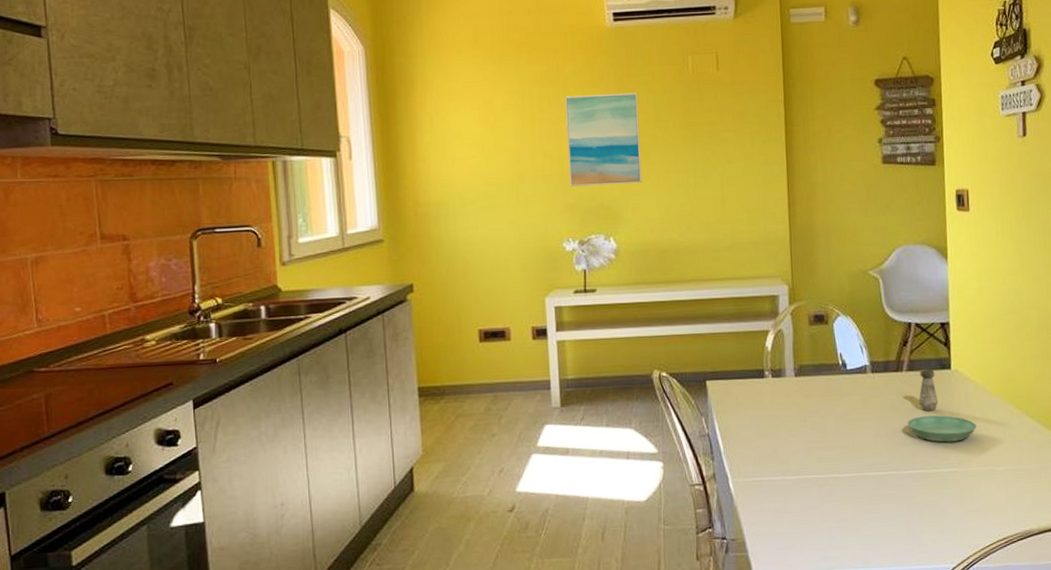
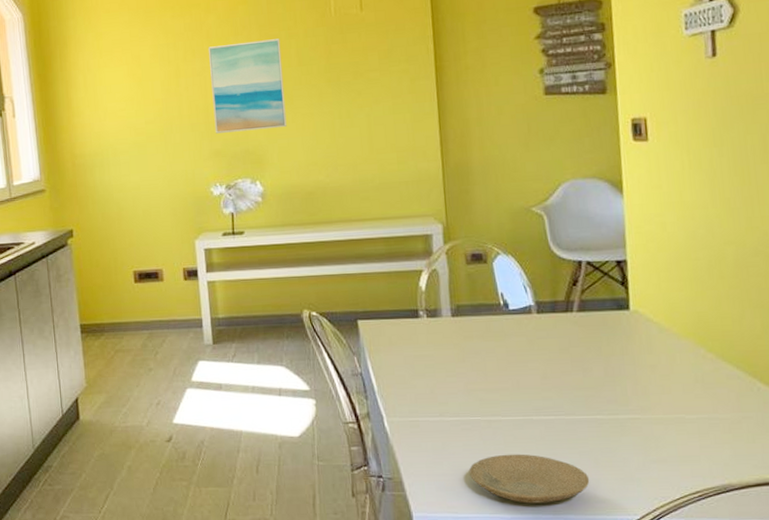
plate: none [807,509,914,558] -> present [468,454,590,504]
saucer: present [907,415,977,443] -> none [579,358,663,387]
salt shaker: present [918,368,938,411] -> none [591,309,615,354]

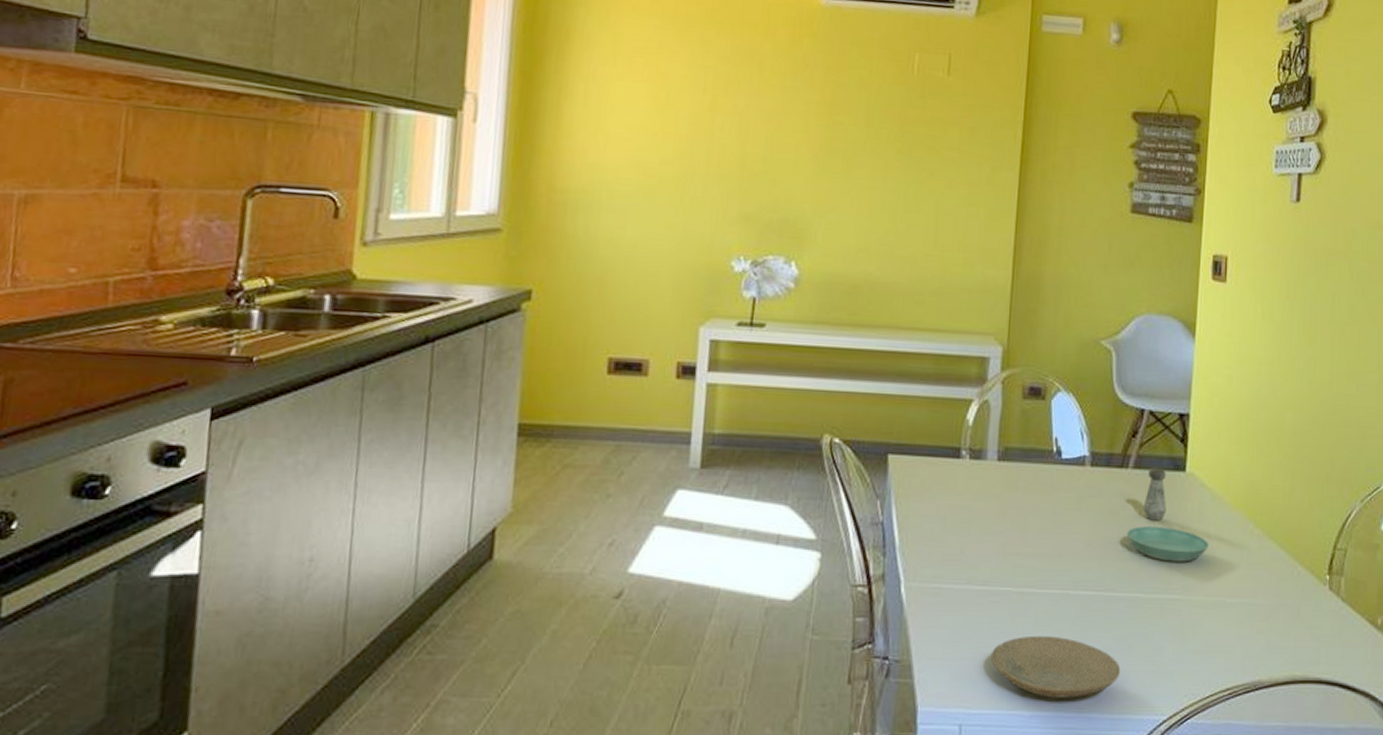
wall art: present [207,38,287,134] -> none [749,81,849,200]
saucer: none [579,358,663,387] -> present [1126,526,1210,562]
salt shaker: none [591,309,615,354] -> present [1143,467,1166,521]

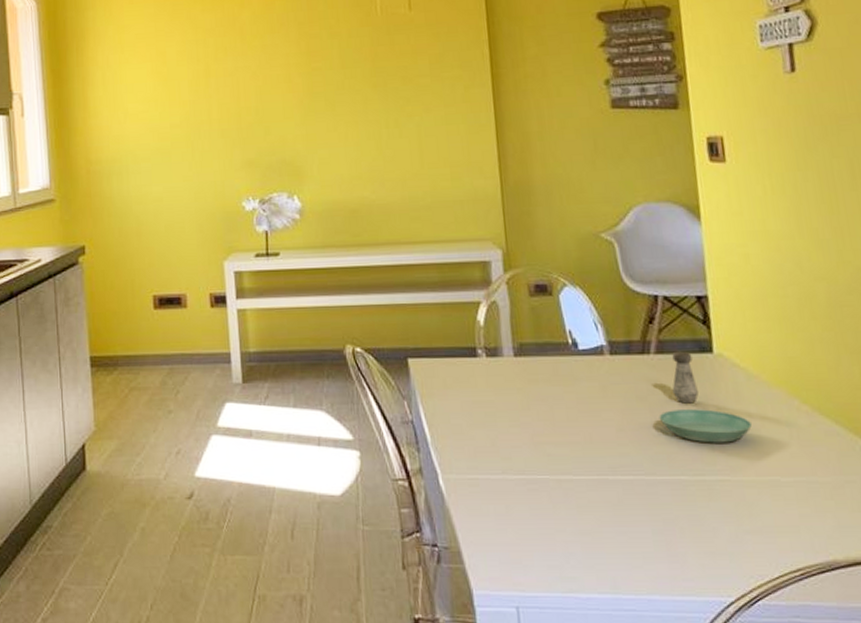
plate: present [990,635,1121,698] -> none [536,520,676,581]

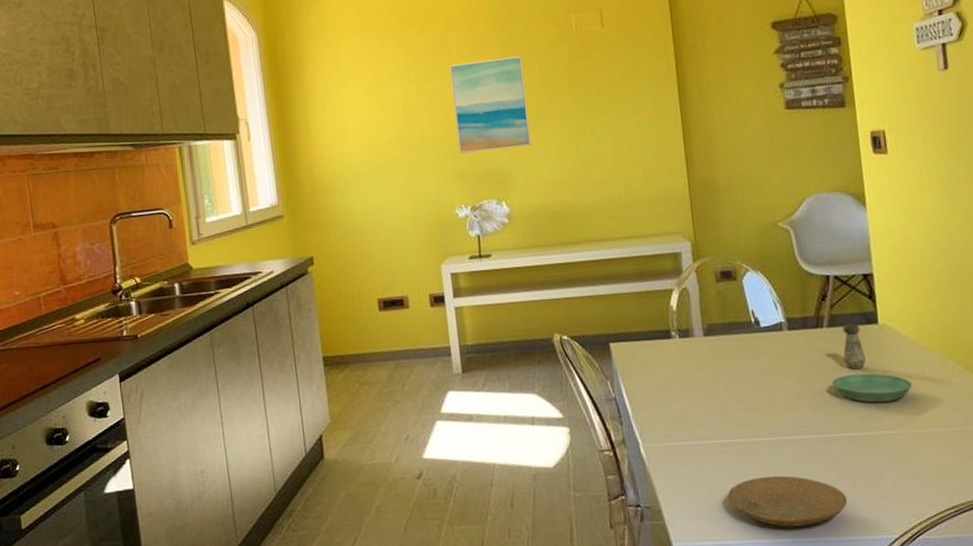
wall art: none [241,38,328,141] -> present [449,56,532,154]
plate: none [536,520,676,581] -> present [727,475,848,527]

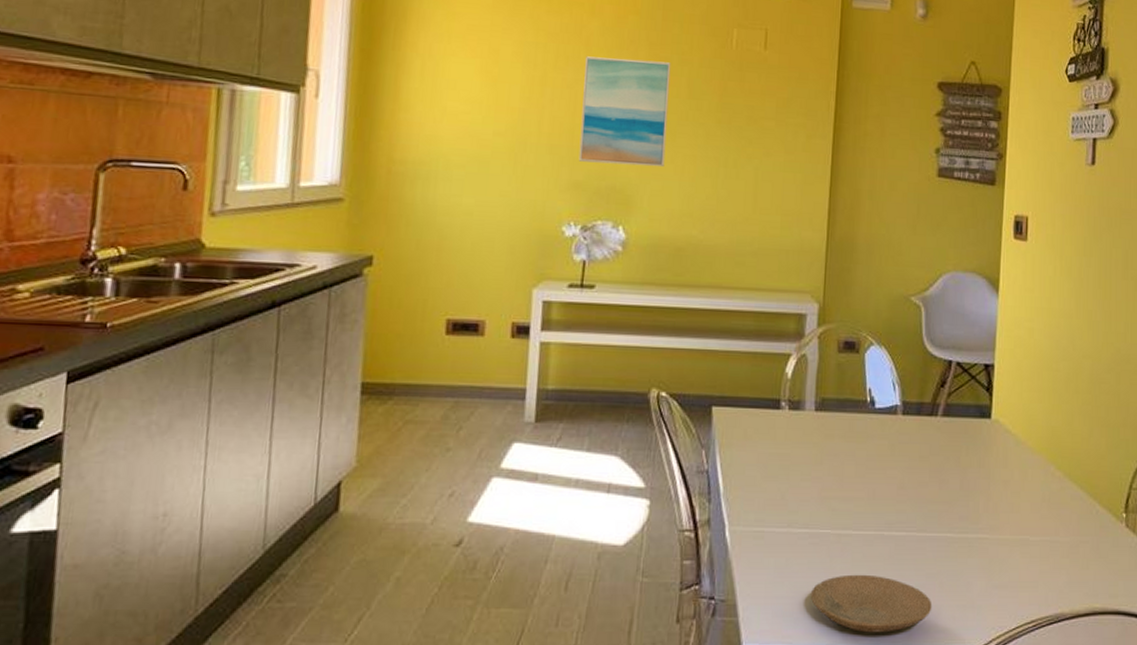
saucer: present [831,373,913,403] -> none [936,470,1014,503]
salt shaker: present [842,323,866,370] -> none [951,415,973,465]

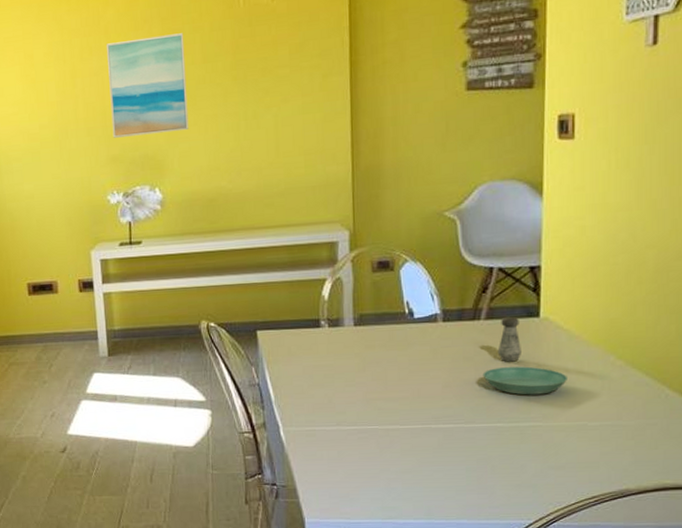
plate: present [810,574,932,633] -> none [363,461,485,509]
saucer: none [936,470,1014,503] -> present [483,366,569,395]
salt shaker: none [951,415,973,465] -> present [497,316,521,362]

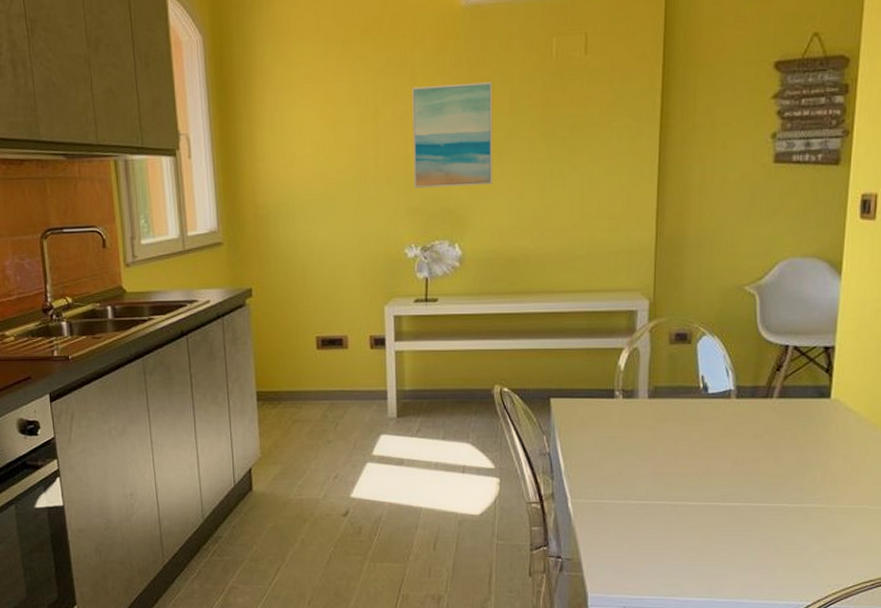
saucer: present [483,366,569,395] -> none [771,447,855,476]
salt shaker: present [497,316,521,362] -> none [787,396,811,442]

